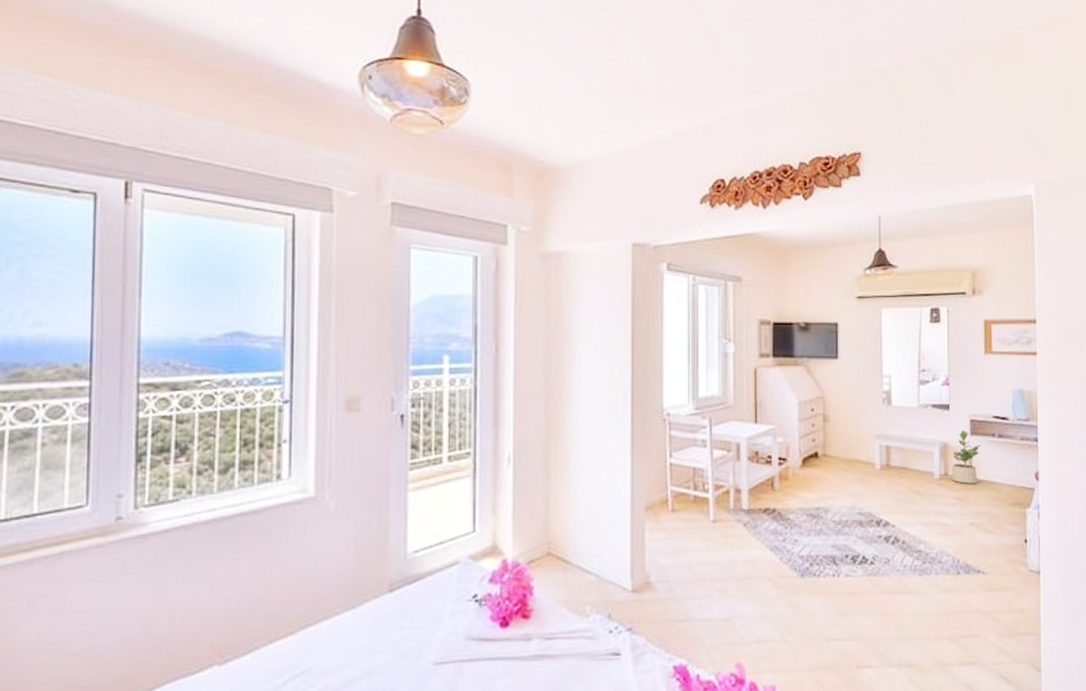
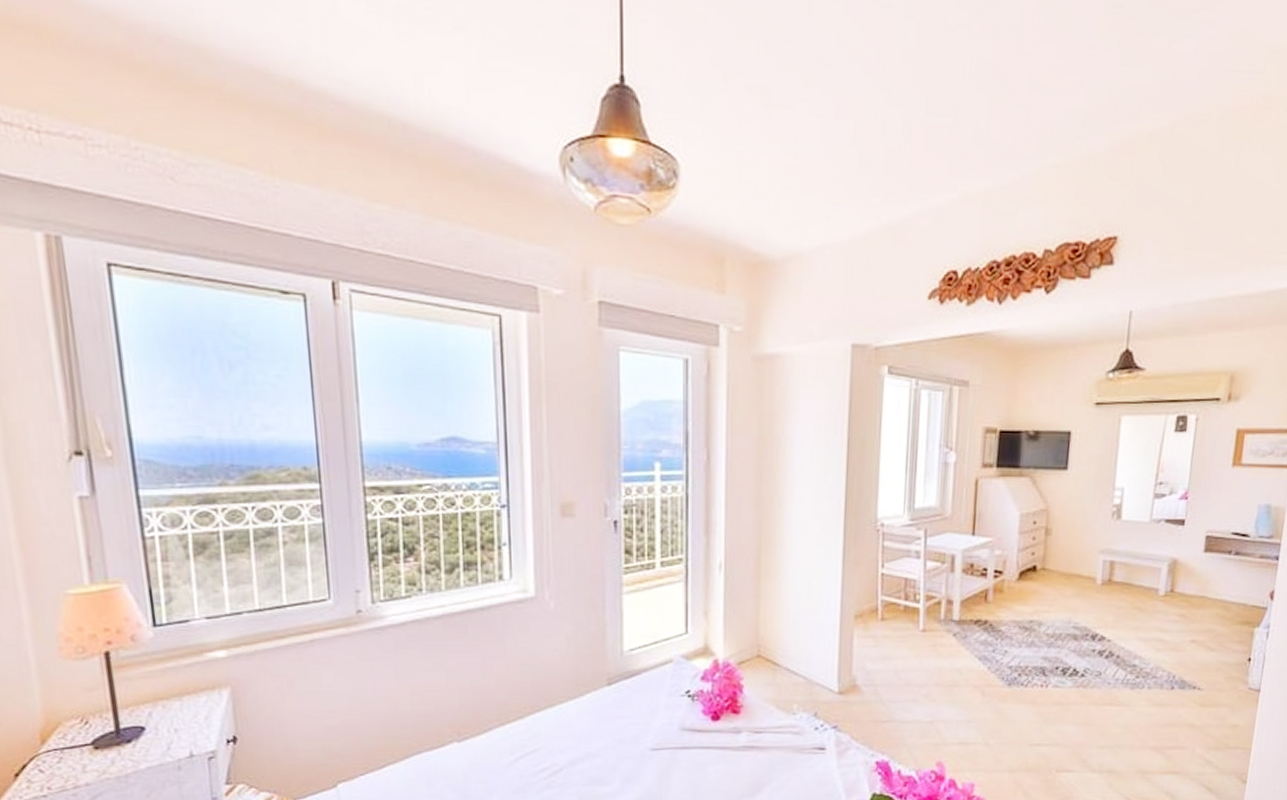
potted plant: present [951,430,981,484] -> none [1177,547,1215,601]

